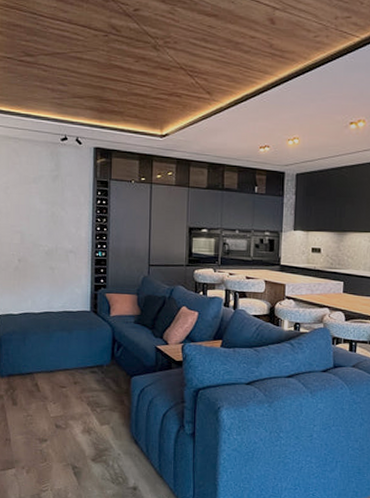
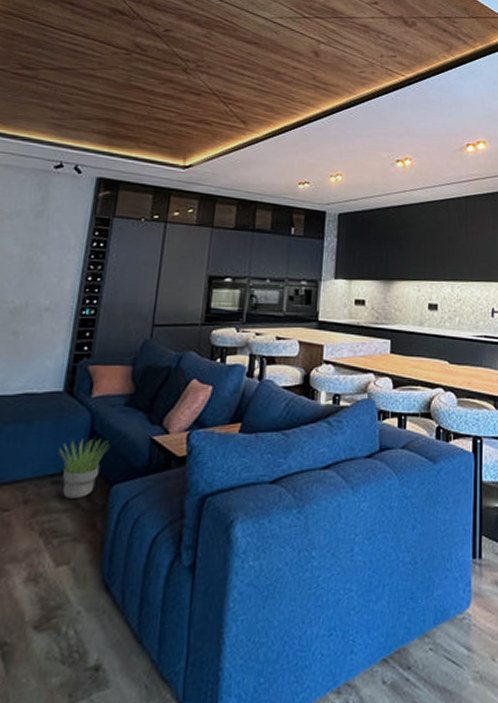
potted plant: none [92,344,127,384] -> present [58,439,110,498]

